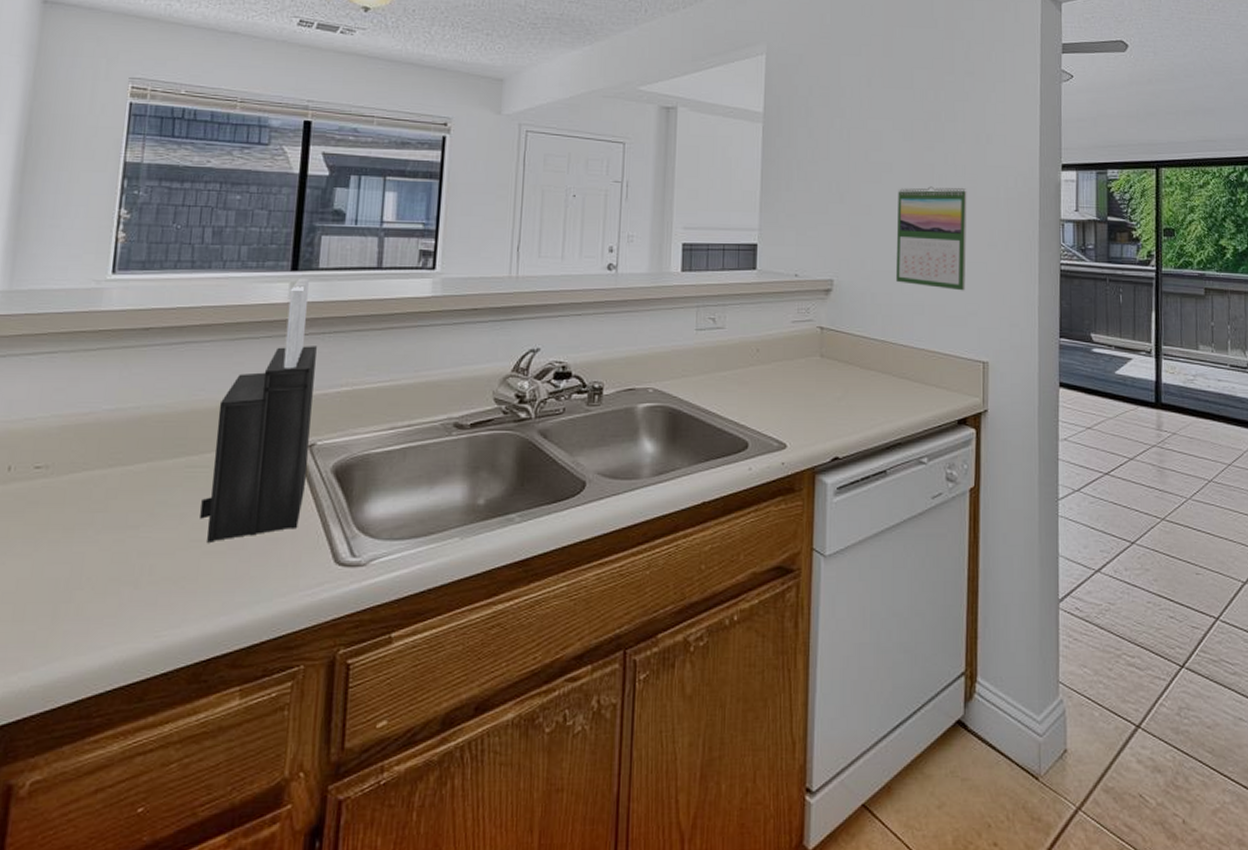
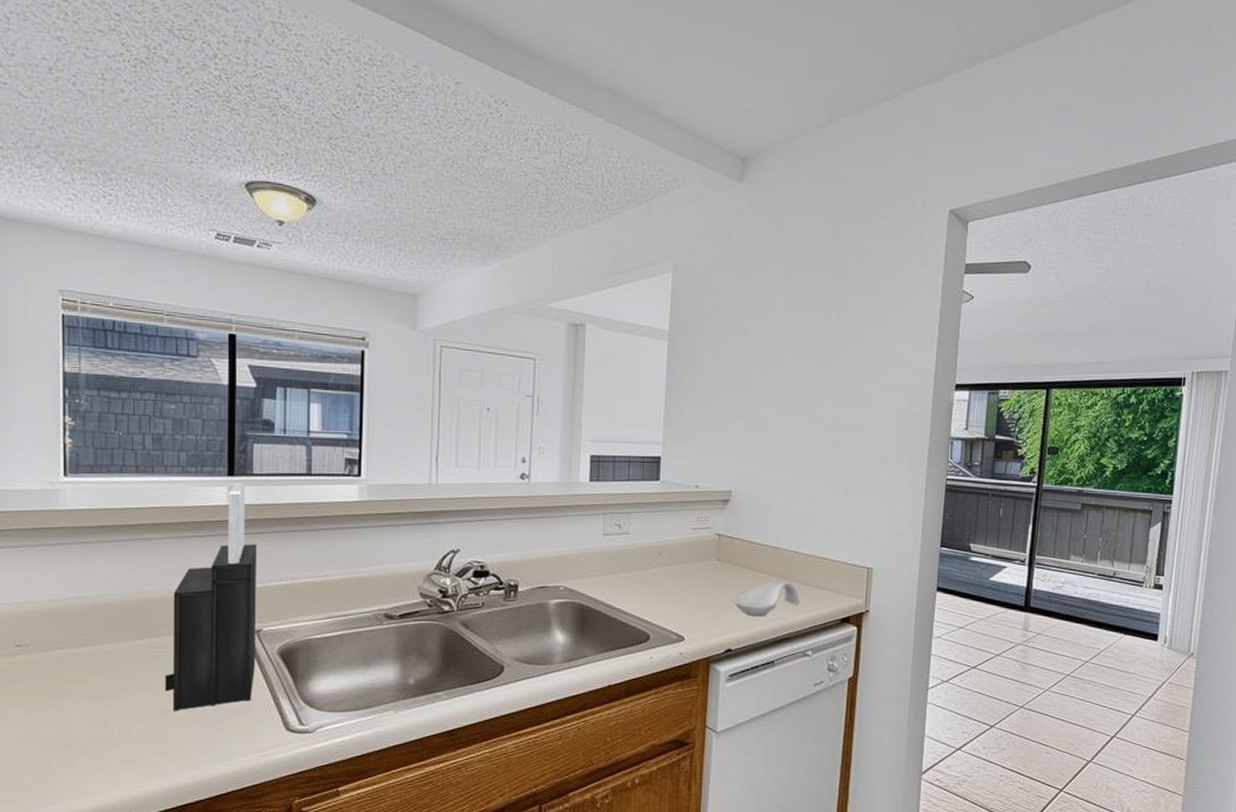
spoon rest: none [837,378,911,419] -> present [732,580,800,617]
calendar: present [896,186,967,291] -> none [791,404,862,503]

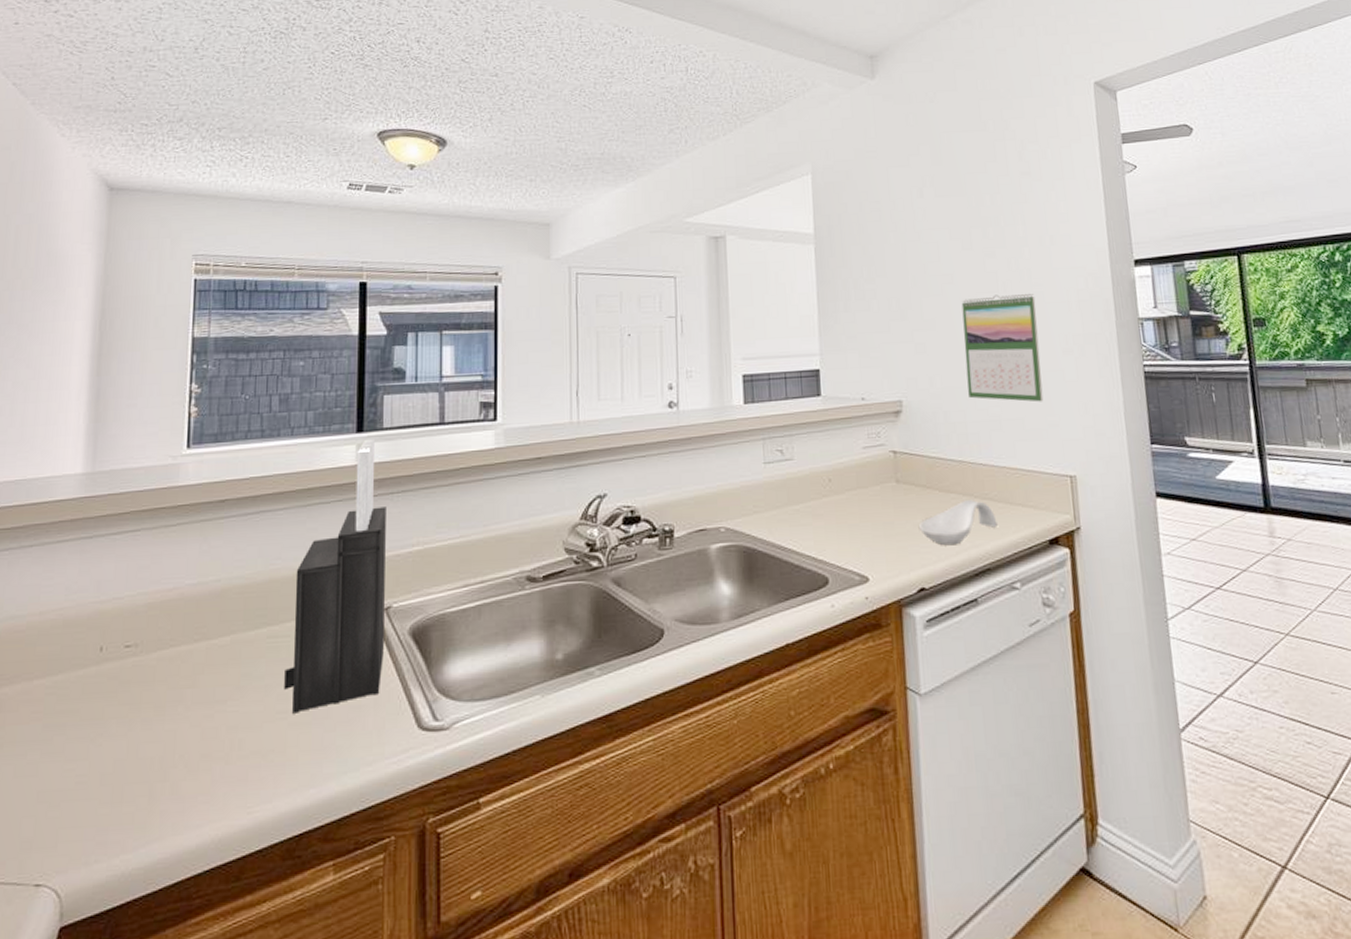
calendar: none [791,404,862,503] -> present [961,293,1044,402]

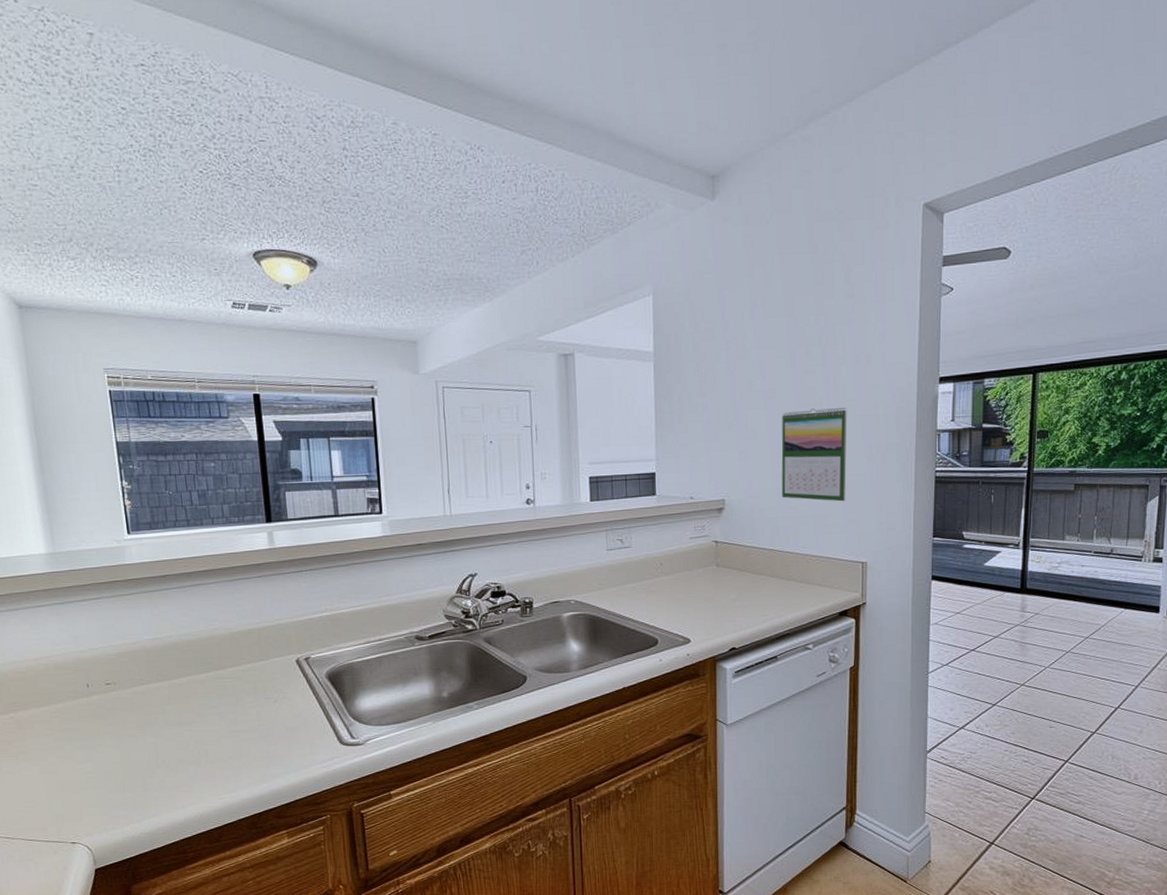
knife block: present [284,440,386,714] -> none [231,529,308,732]
spoon rest: present [918,500,997,546] -> none [733,580,798,616]

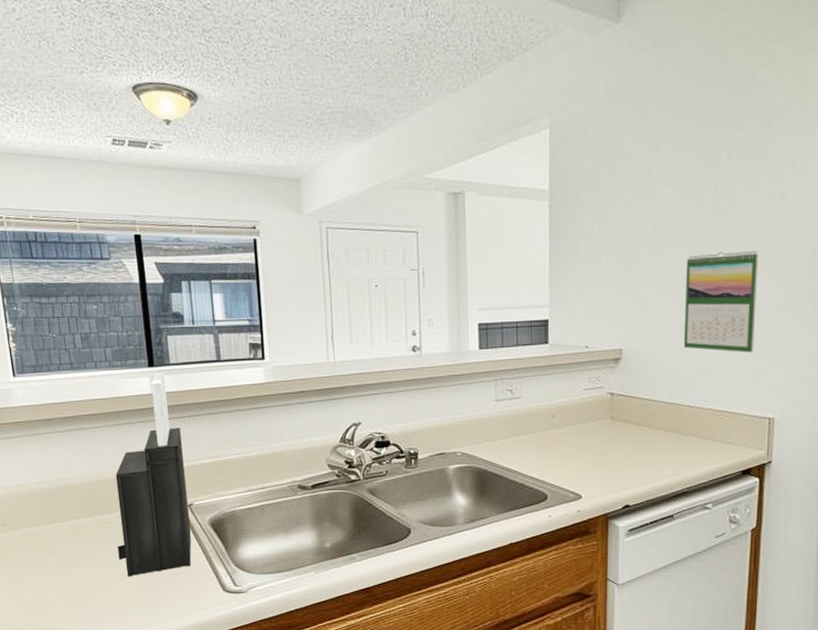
knife block: none [231,529,308,732] -> present [115,373,191,577]

